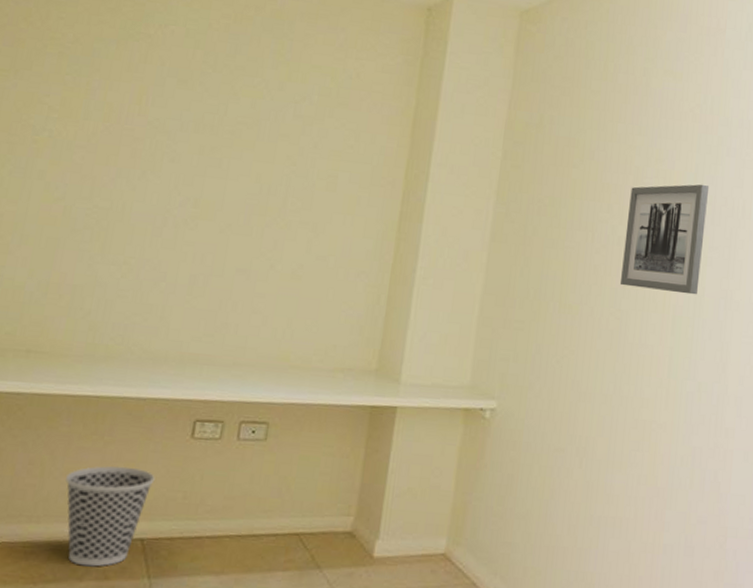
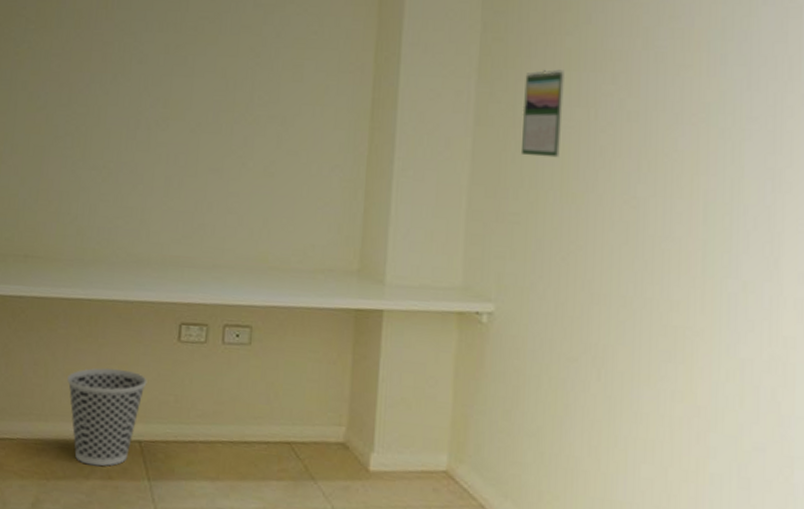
calendar: none [528,196,570,274] -> present [520,69,566,158]
wall art: present [621,184,710,295] -> none [634,41,742,176]

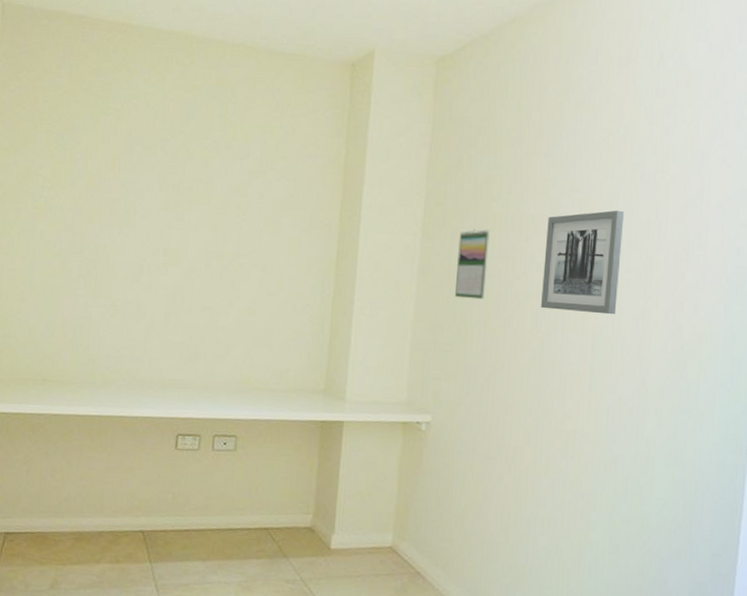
wastebasket: present [67,368,147,467] -> none [81,472,149,553]
wall art: none [634,41,742,176] -> present [541,210,625,315]

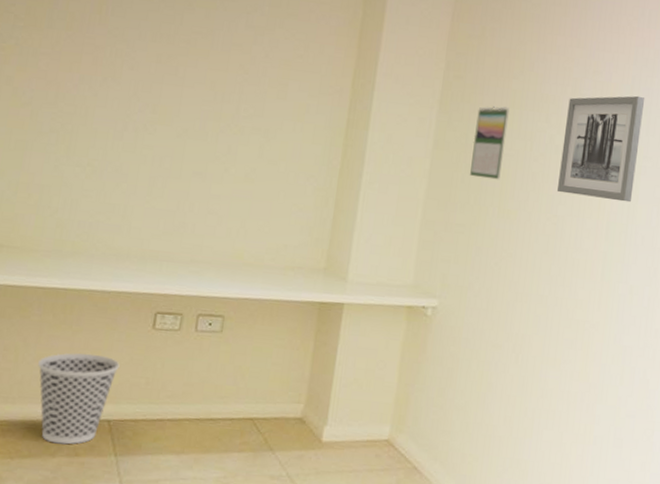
wastebasket: none [81,472,149,553] -> present [38,353,120,445]

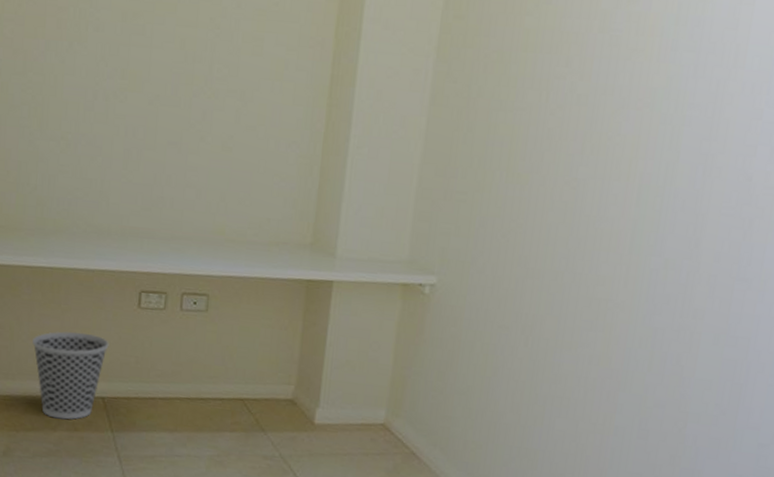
calendar: present [469,105,510,180] -> none [472,49,522,139]
wall art: present [557,95,645,203] -> none [578,27,694,161]

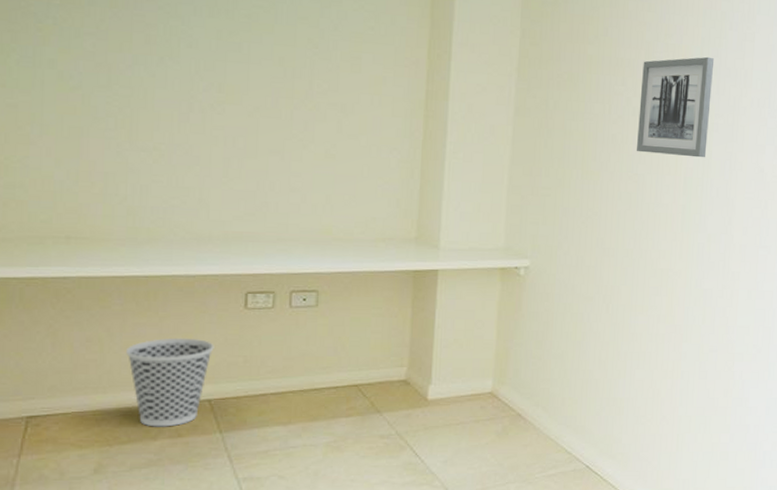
wall art: none [578,27,694,161] -> present [637,56,715,158]

